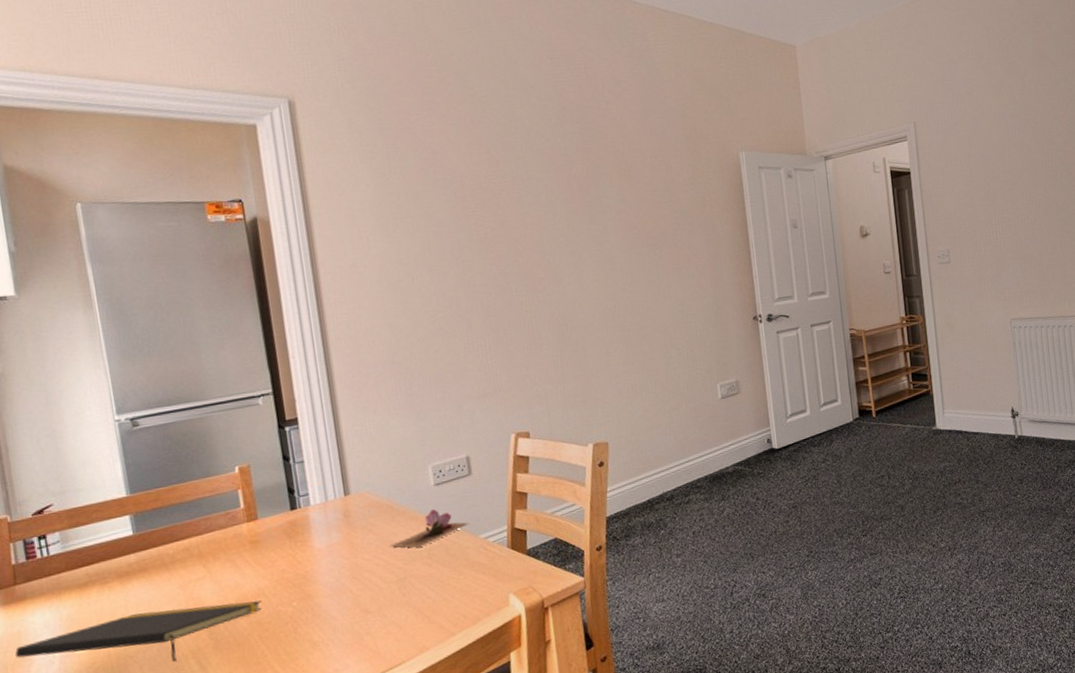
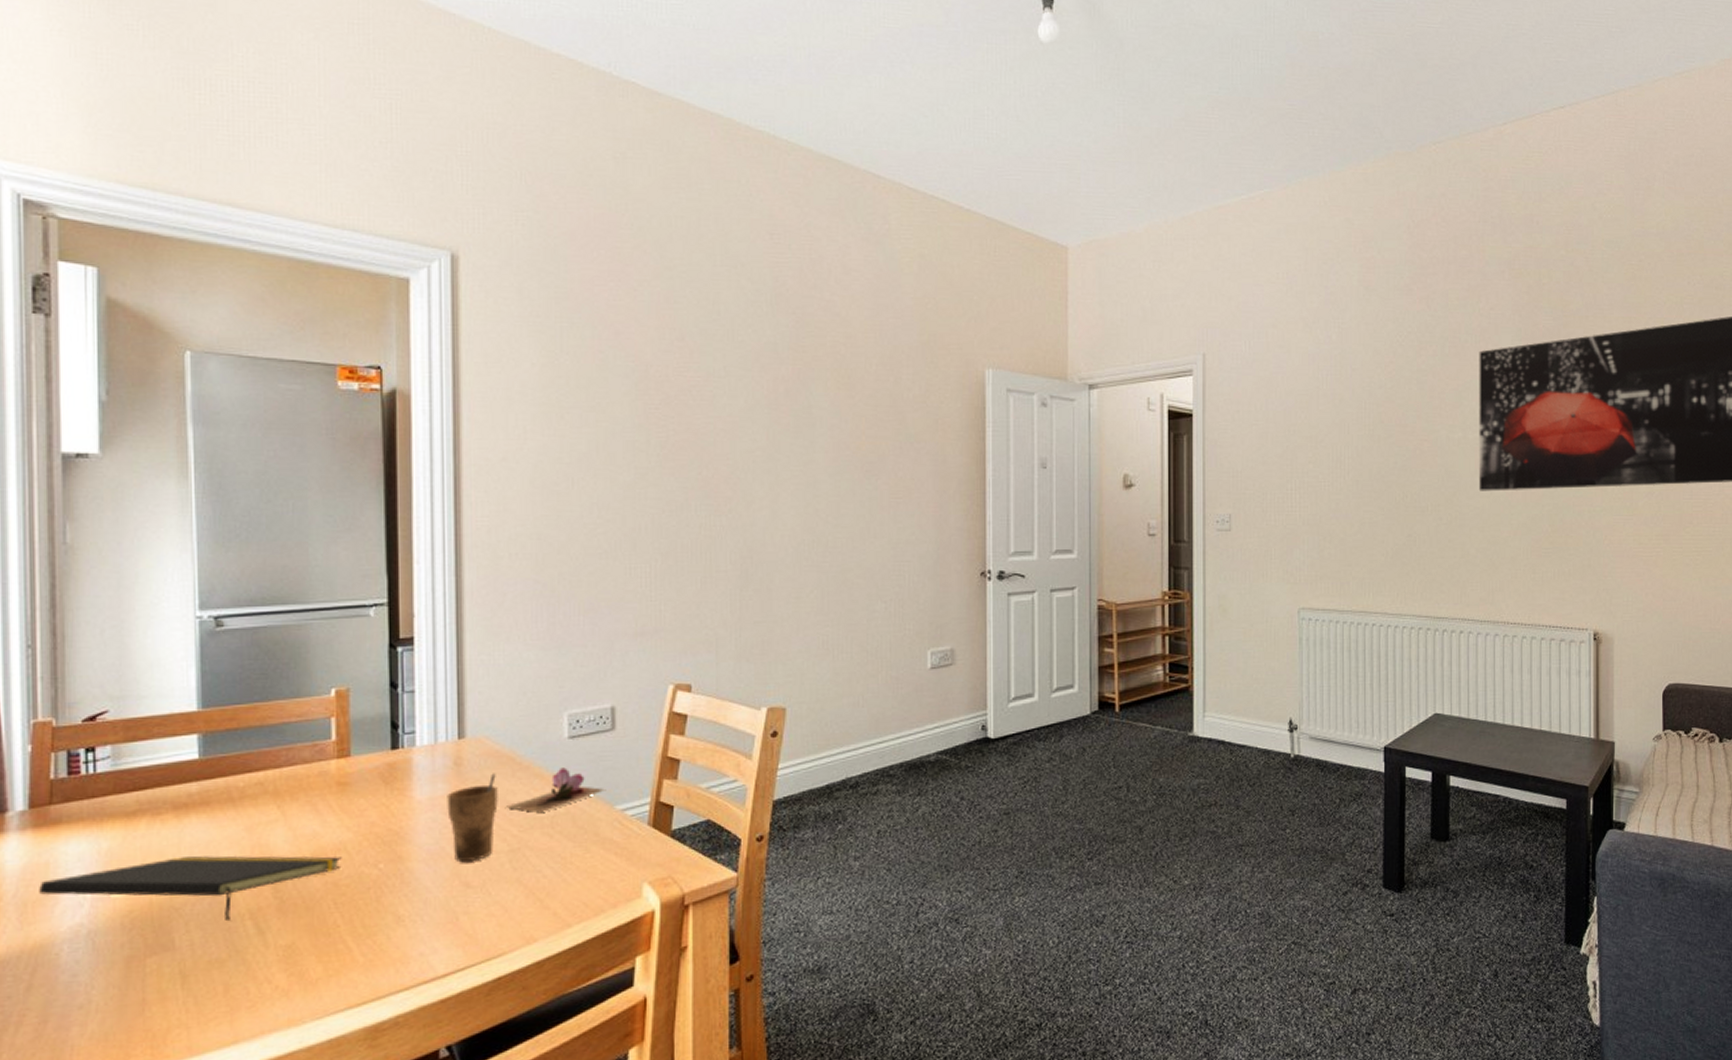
cup: none [341,520,385,594] -> present [447,773,498,863]

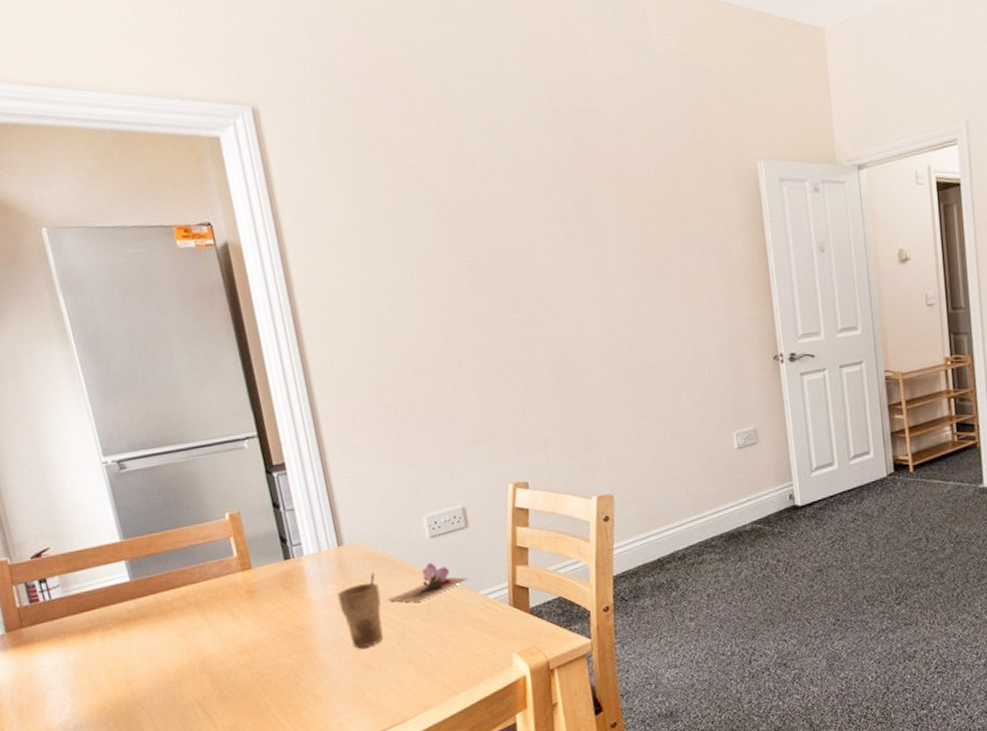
notepad: present [39,855,342,920] -> none [28,652,262,709]

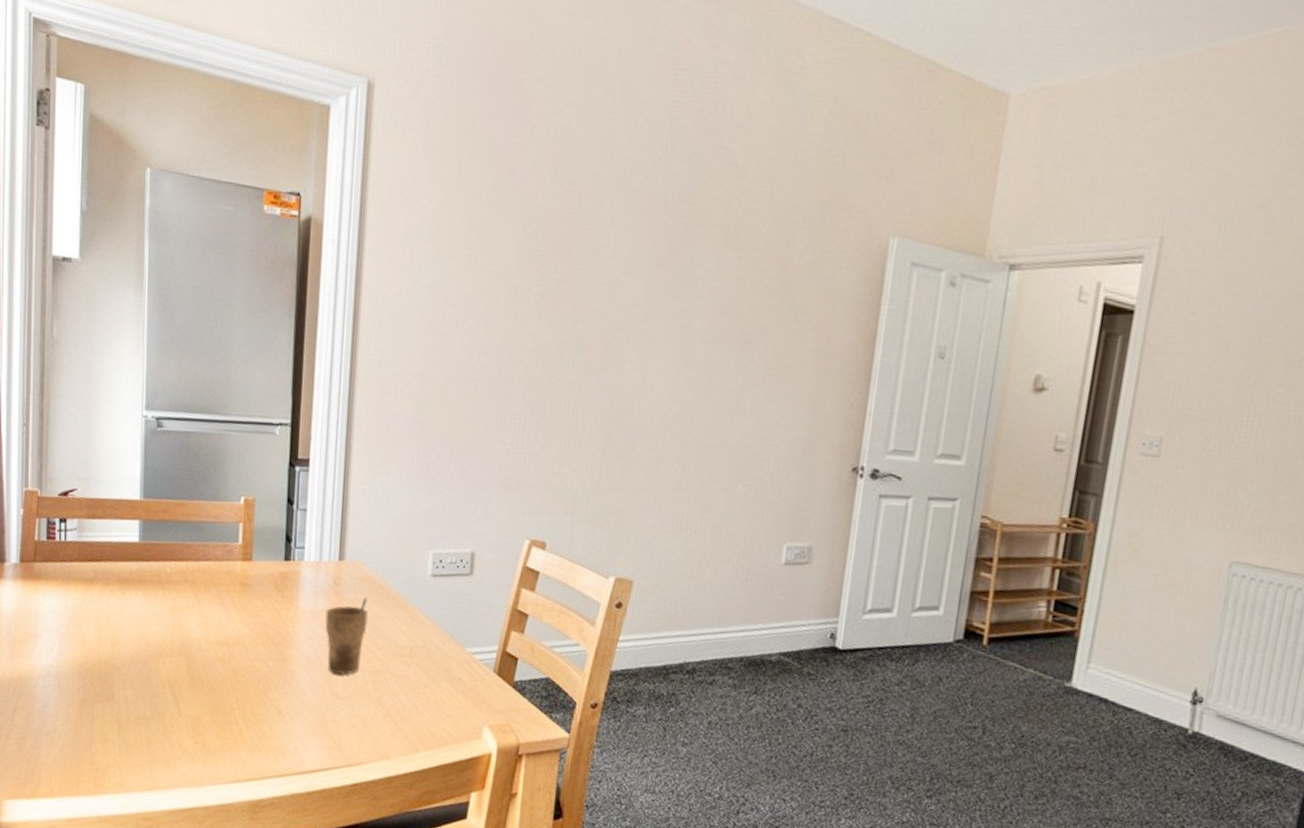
flower: present [388,563,469,603] -> none [374,603,460,642]

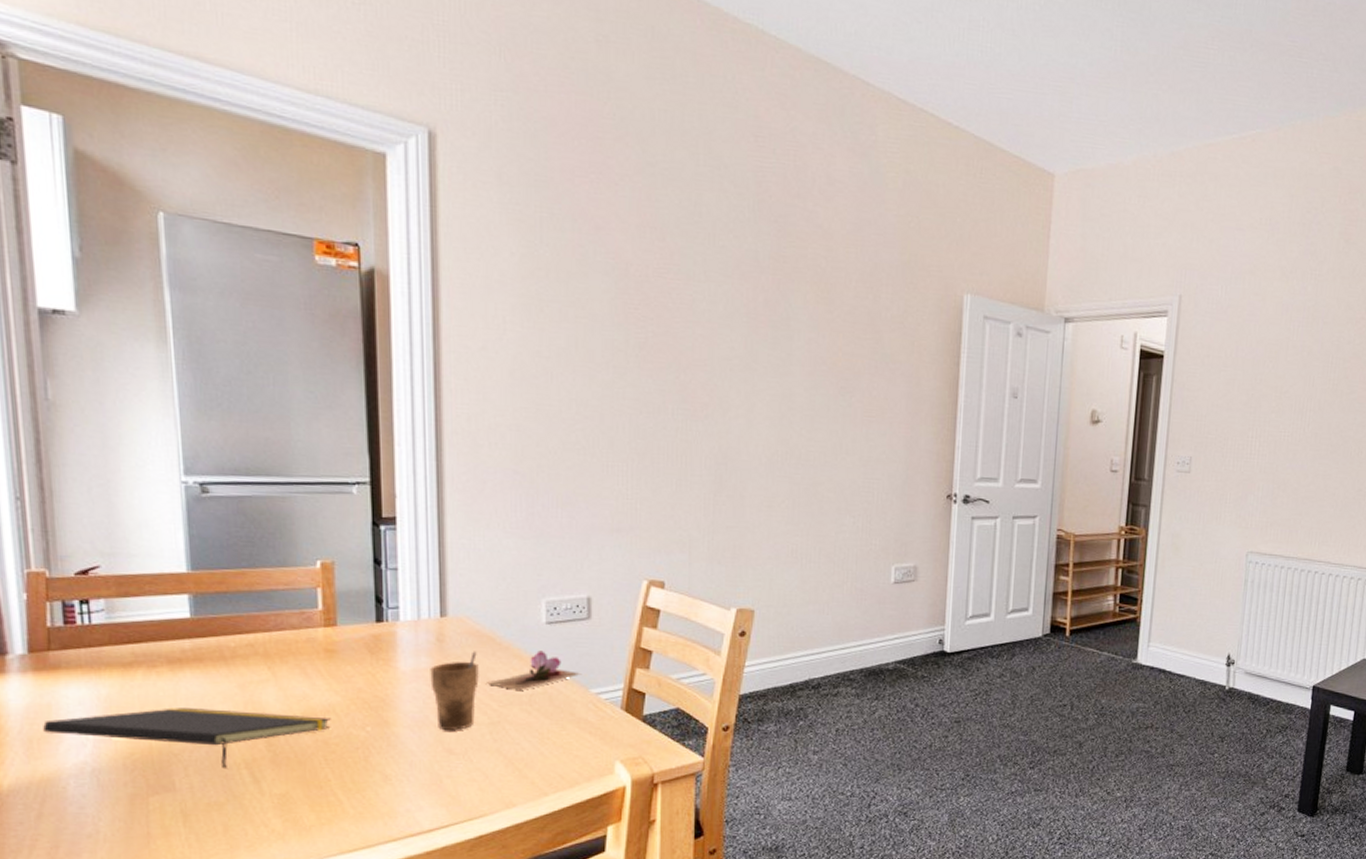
notepad: none [25,623,240,686] -> present [43,706,331,768]
flower: none [374,603,460,642] -> present [487,650,582,690]

